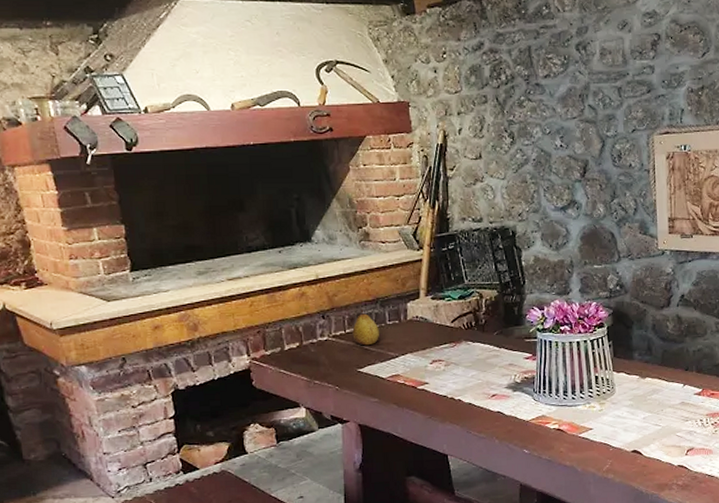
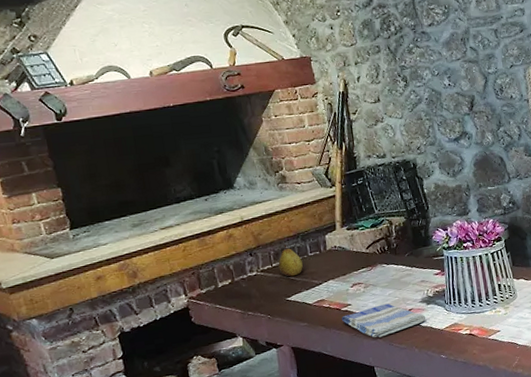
dish towel: none [417,386,510,423] -> present [342,303,425,338]

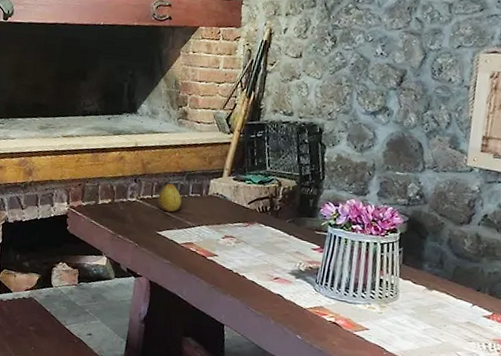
dish towel: present [342,303,425,338] -> none [205,264,291,298]

